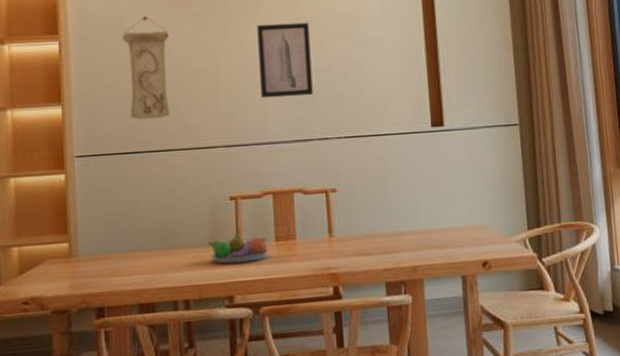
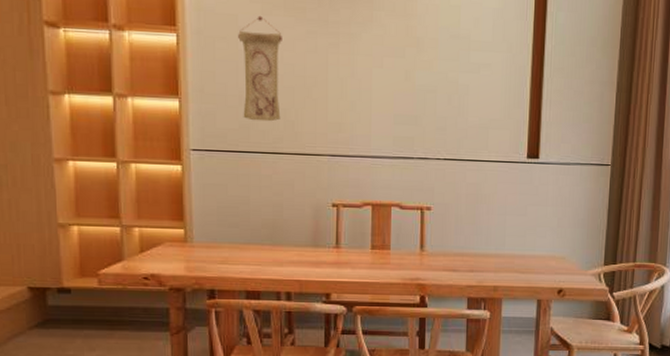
fruit bowl: present [208,233,270,264] -> none [310,238,365,265]
wall art: present [257,22,313,99] -> none [368,37,419,115]

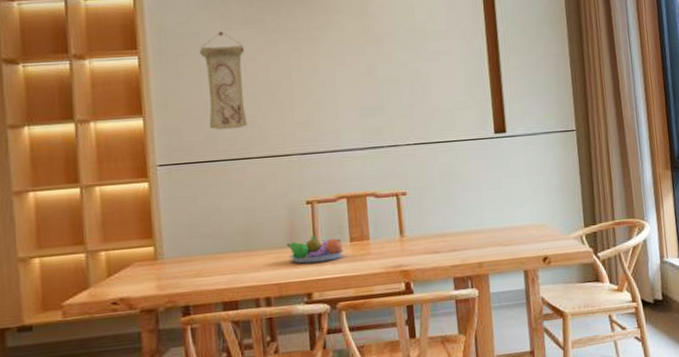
fruit bowl: none [310,238,365,265] -> present [287,235,345,264]

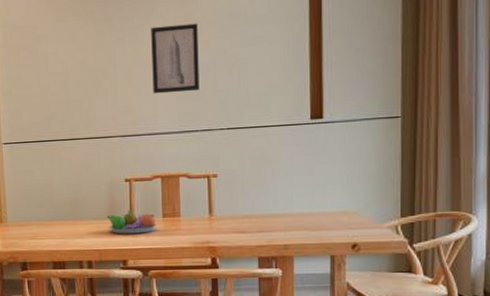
wall scroll: present [200,31,248,130] -> none [38,23,76,114]
wall art: none [328,36,383,109] -> present [151,23,200,94]

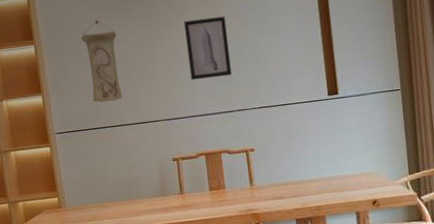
wall scroll: none [38,23,76,114] -> present [81,20,123,103]
fruit bowl: present [107,210,157,234] -> none [159,186,206,209]

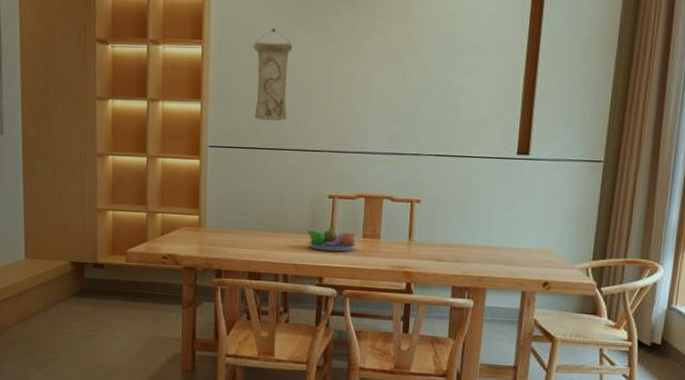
fruit bowl: none [159,186,206,209] -> present [307,227,357,252]
wall art: present [184,16,232,81] -> none [365,43,417,114]

